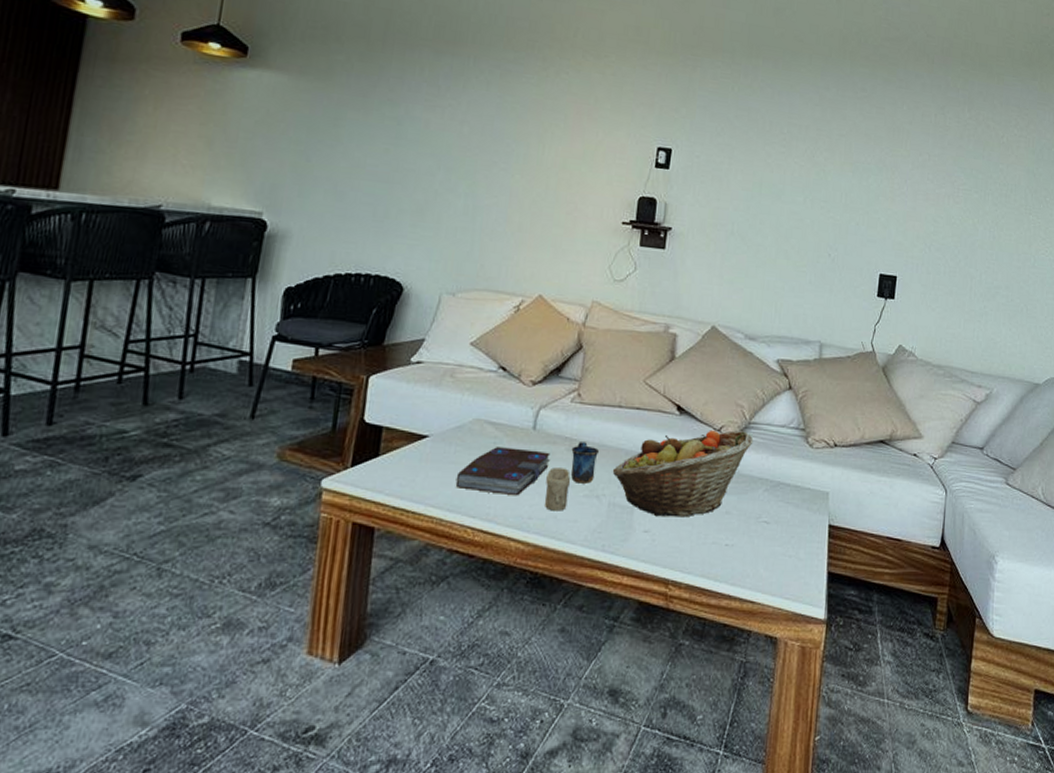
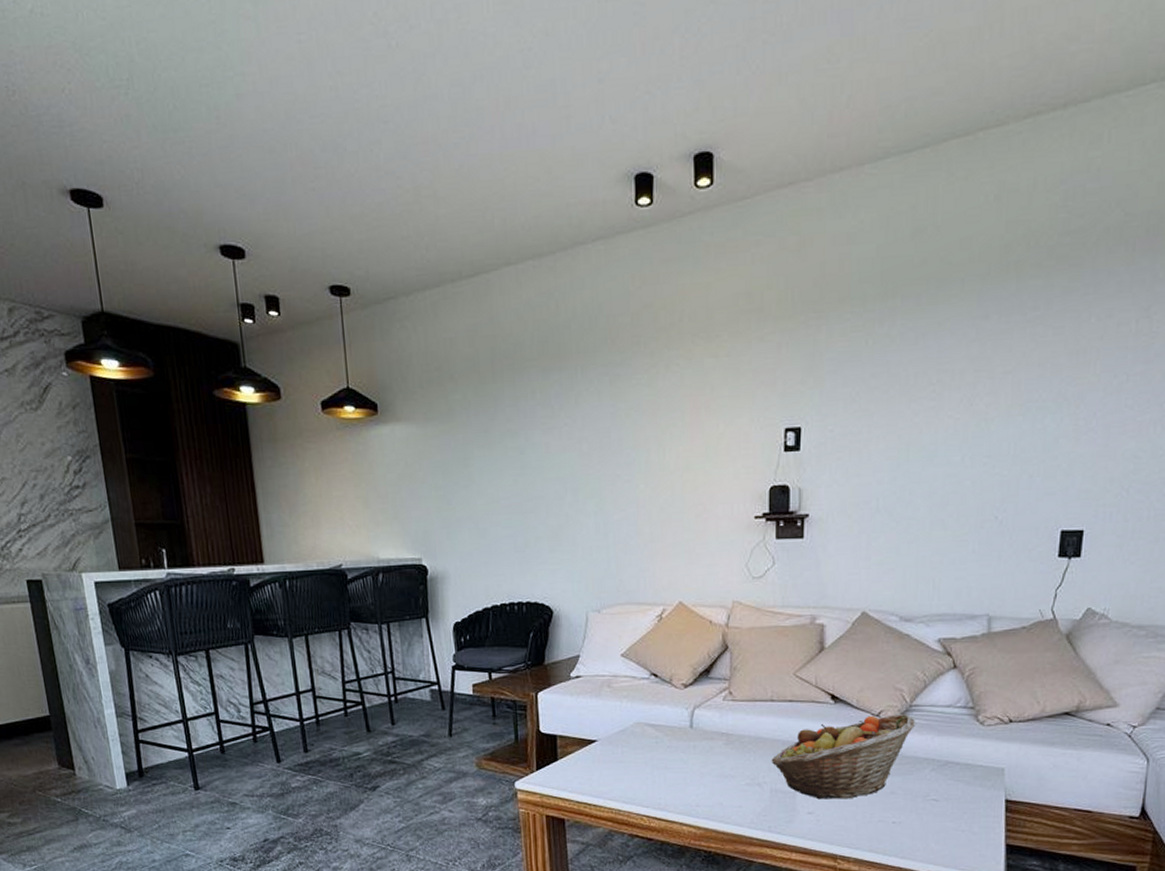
book: present [455,447,551,495] -> none [626,745,711,787]
candle: present [545,467,571,511] -> none [708,760,732,799]
mug: present [571,442,600,484] -> none [729,736,757,773]

